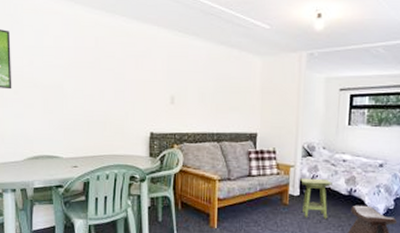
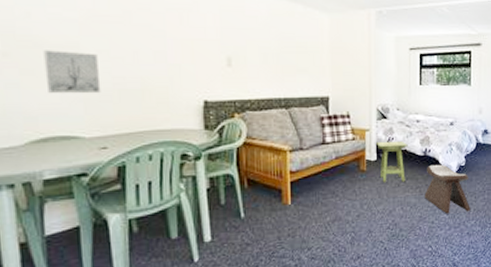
wall art: none [40,89,76,124] -> present [43,50,101,94]

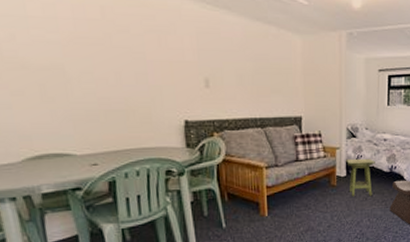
wall art: present [43,50,101,94] -> none [31,72,88,114]

